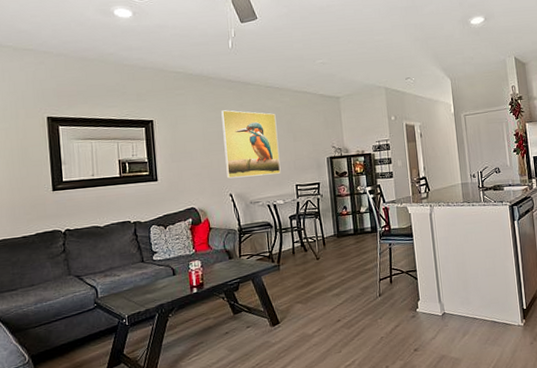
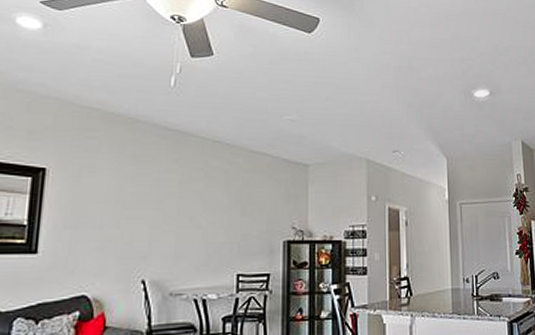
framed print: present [221,110,281,179] -> none [141,165,221,259]

